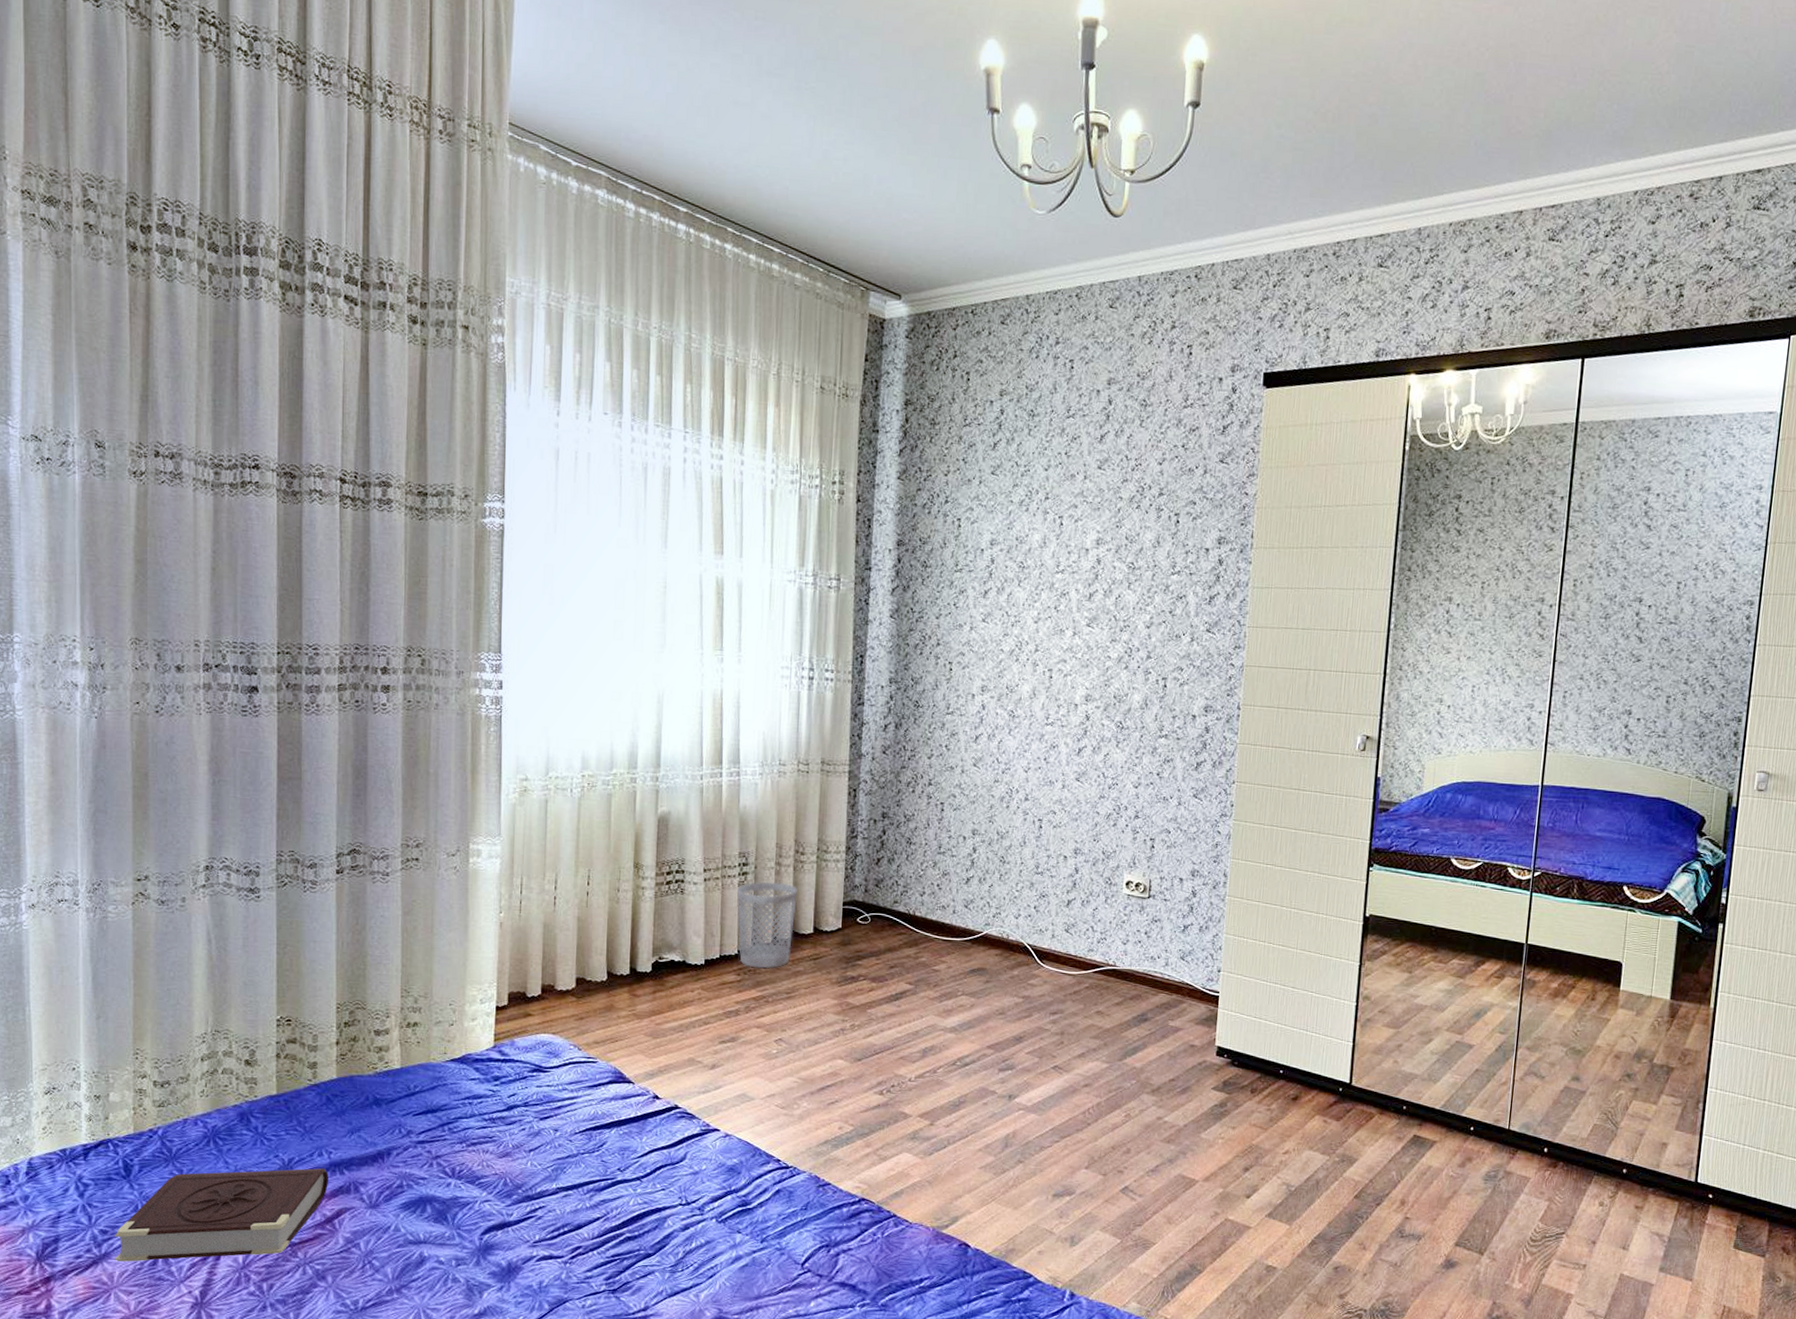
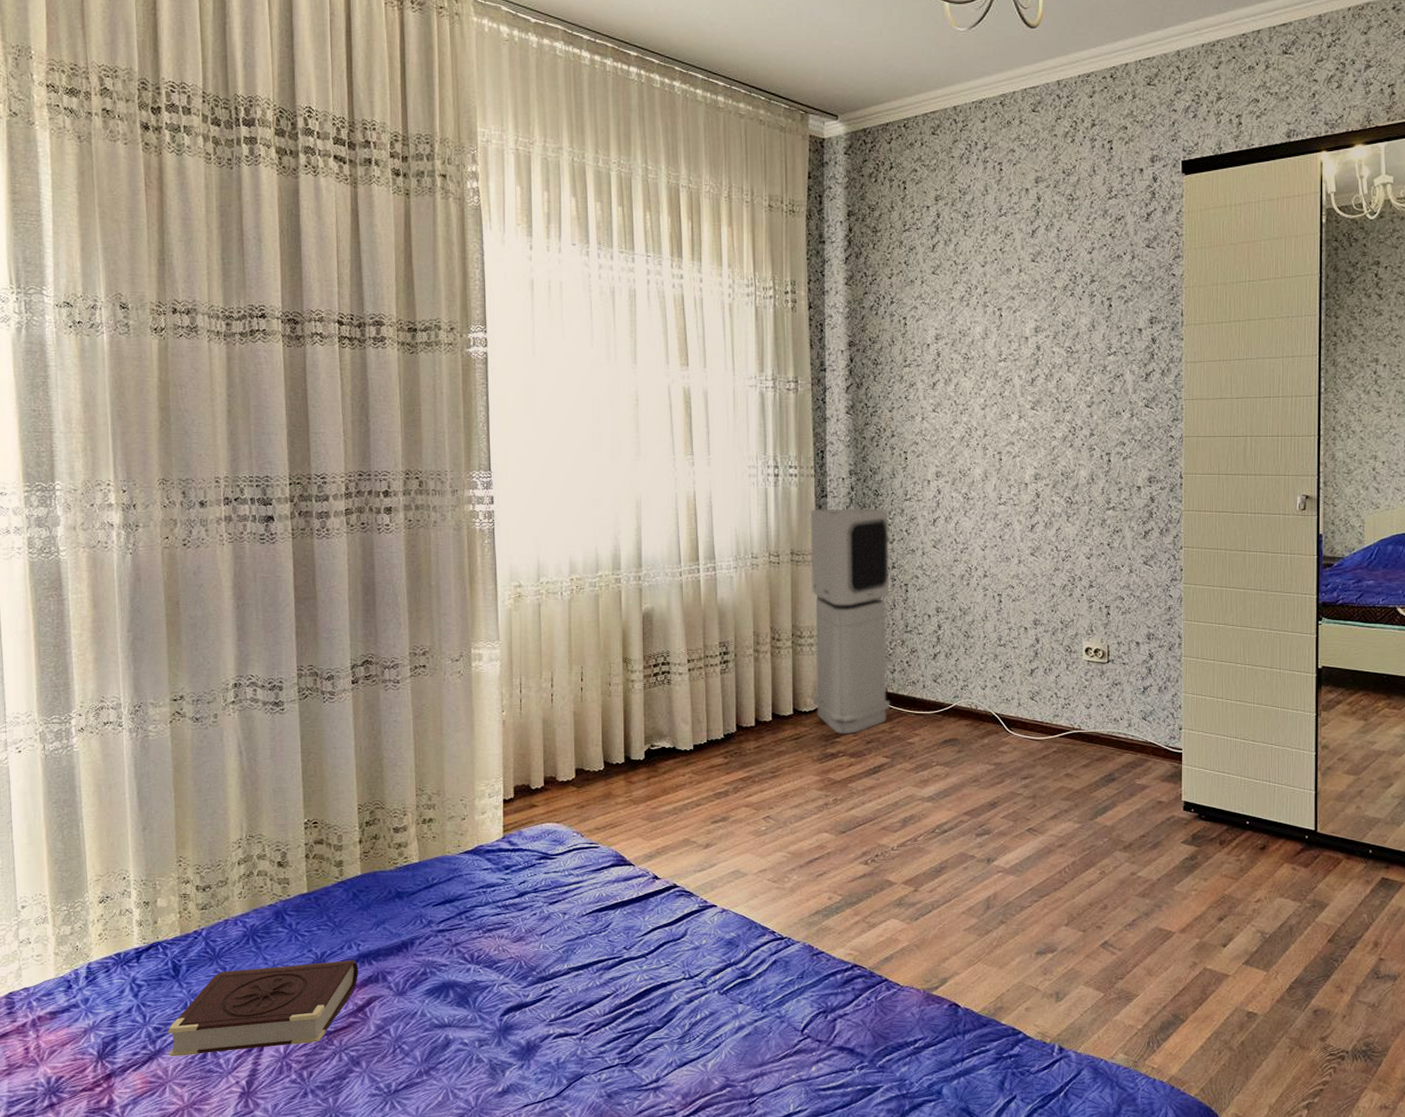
wastebasket: present [736,881,798,969] -> none [719,668,777,750]
air purifier: none [835,716,928,958] -> present [810,508,890,735]

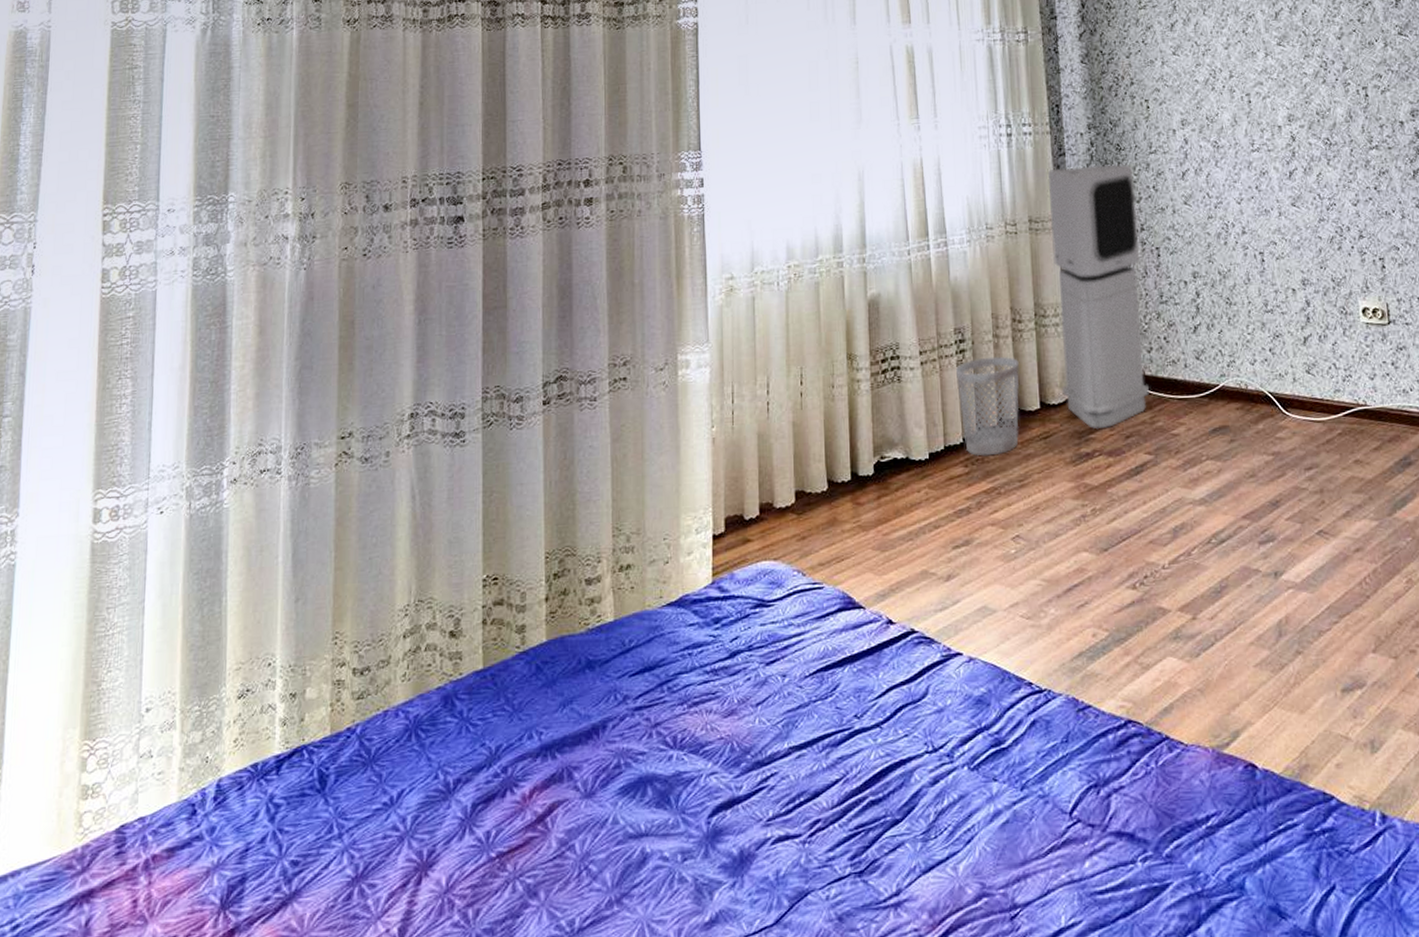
book: present [167,960,358,1056] -> none [306,754,539,900]
wastebasket: none [719,668,777,750] -> present [955,356,1020,457]

